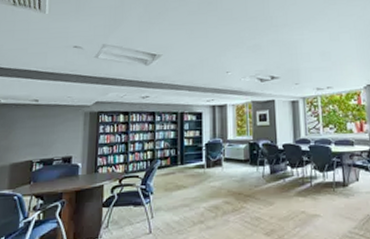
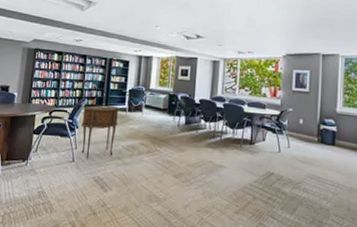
side table: none [156,163,197,228] -> present [81,105,120,159]

